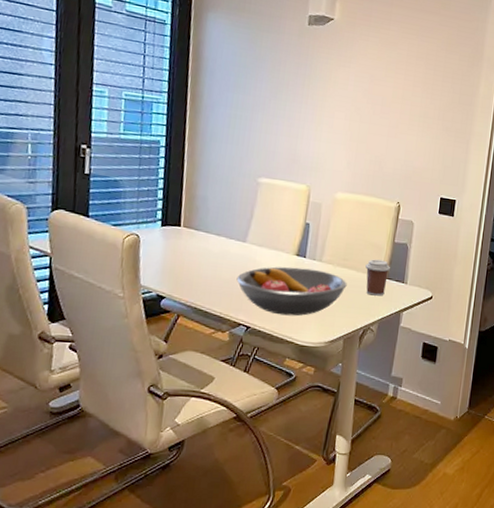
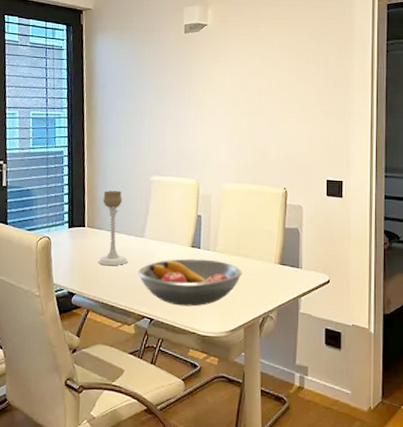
candle holder: none [193,189,227,270] -> present [98,190,128,266]
coffee cup: present [365,259,390,296] -> none [259,246,283,283]

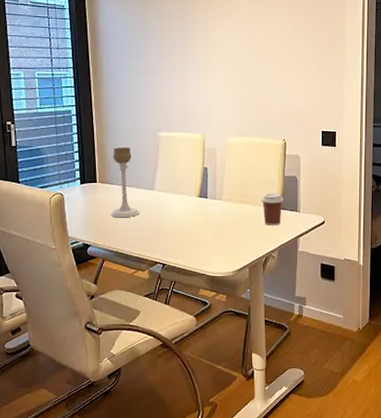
fruit bowl: present [138,258,242,307] -> none [149,208,246,251]
coffee cup: none [259,246,283,283] -> present [261,193,283,226]

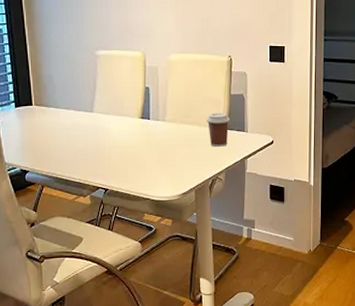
candle holder: present [111,146,140,218] -> none [48,66,79,142]

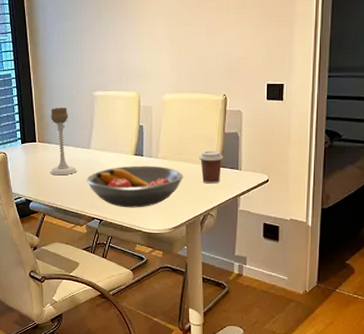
candle holder: none [48,66,79,142] -> present [50,107,77,176]
fruit bowl: none [89,129,191,175] -> present [86,166,183,208]

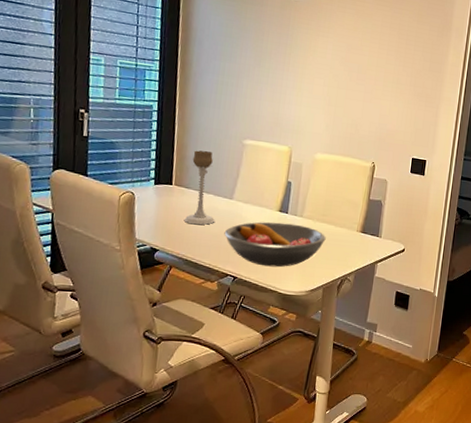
coffee cup: present [199,150,223,184] -> none [343,215,366,249]

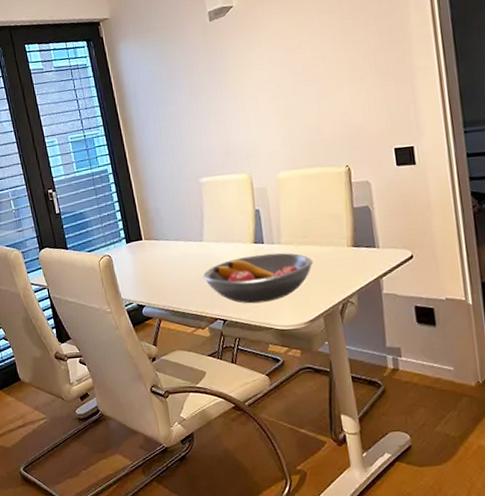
candle holder: present [184,150,215,225] -> none [154,199,192,275]

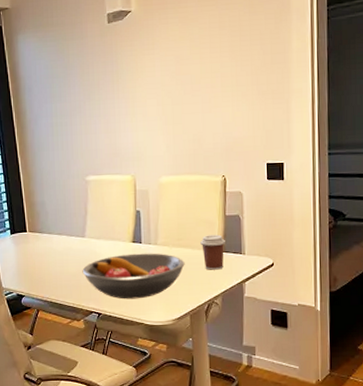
coffee cup: none [328,228,356,267] -> present [200,234,225,270]

